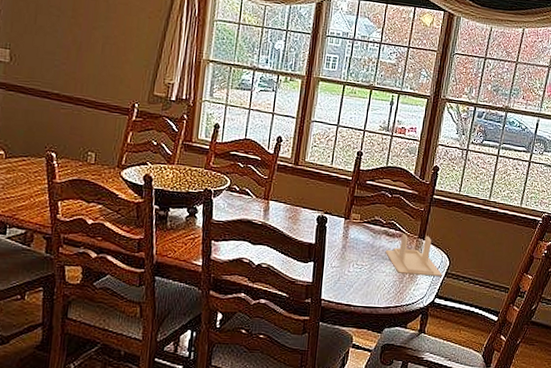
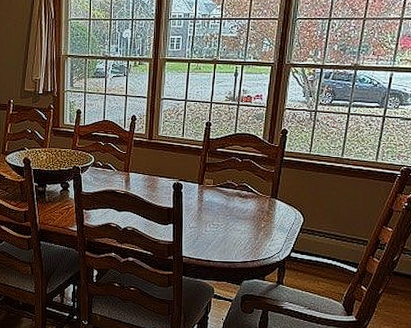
napkin holder: present [385,234,443,276] -> none [239,195,297,232]

